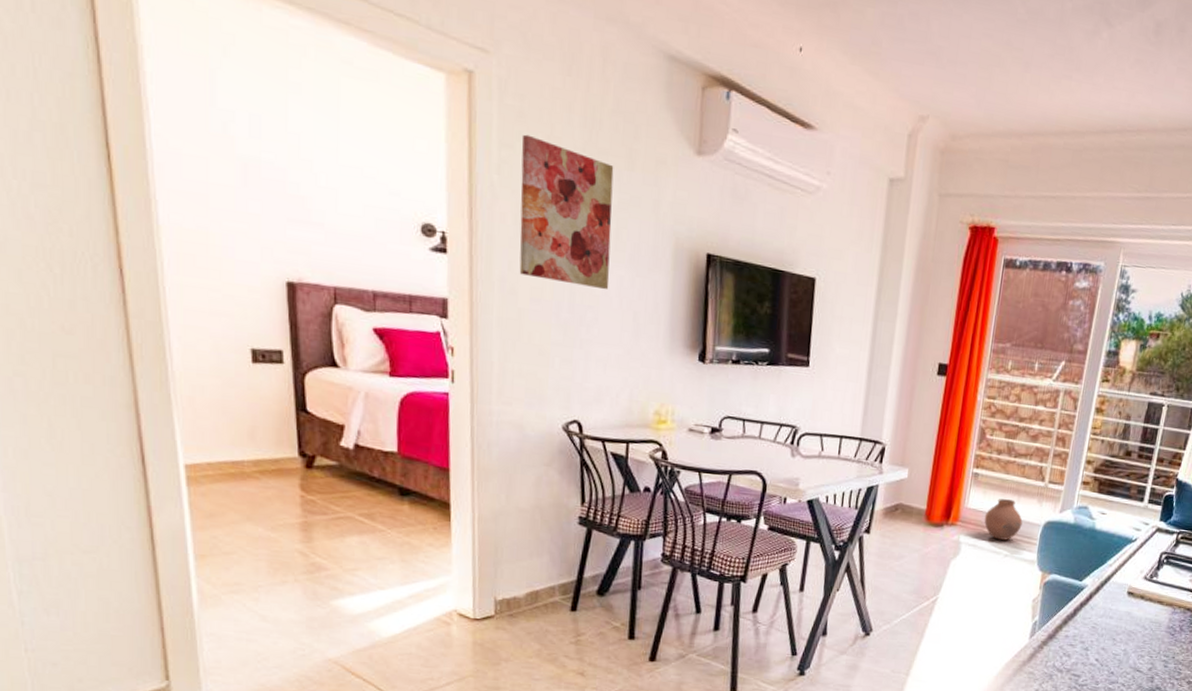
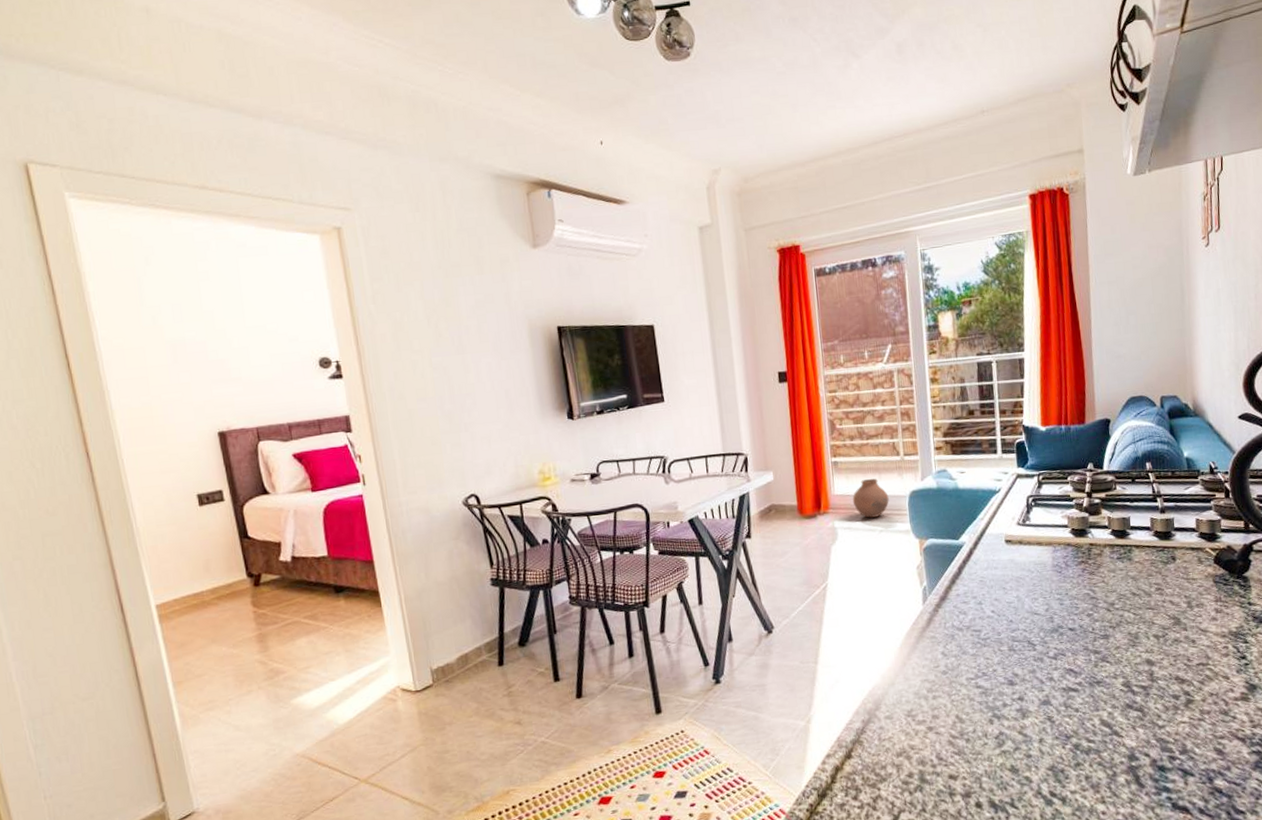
wall art: present [519,134,614,290] -> none [387,266,481,381]

